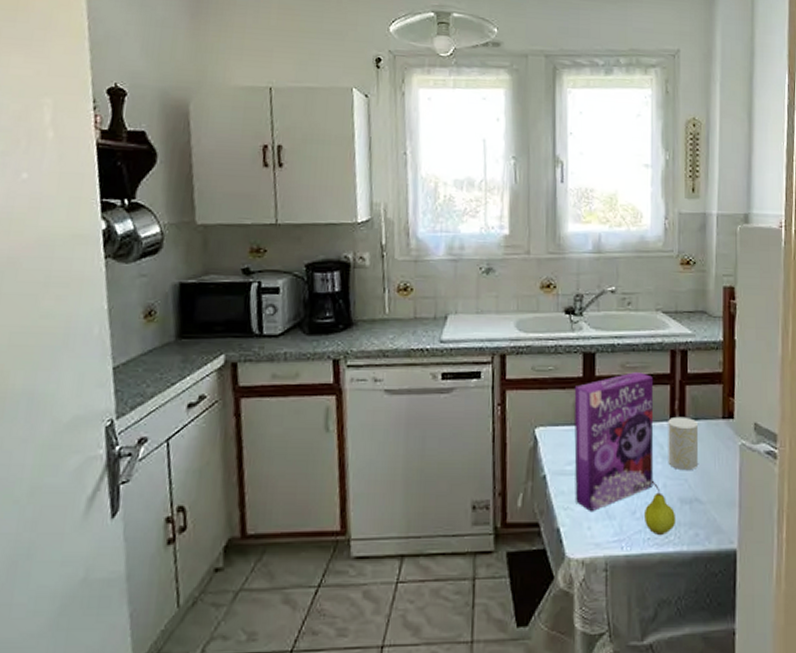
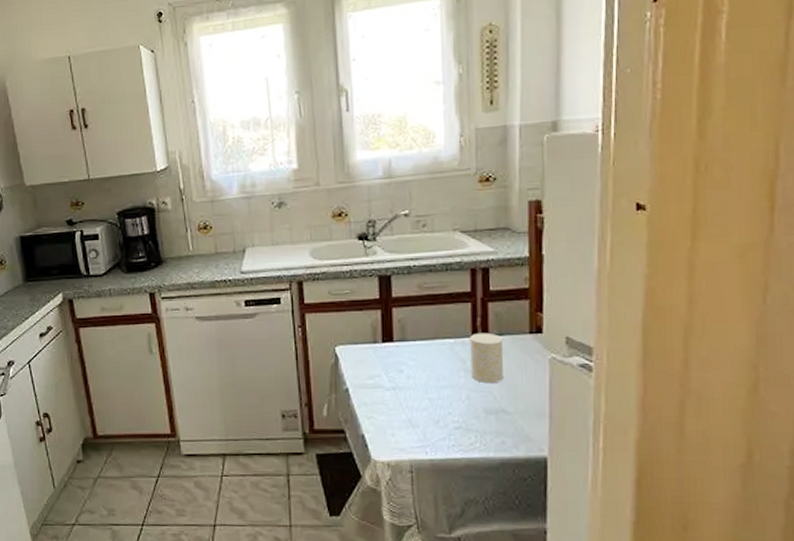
cereal box: present [574,372,654,512] -> none [371,292,457,421]
fruit: present [645,480,676,536] -> none [448,392,482,443]

